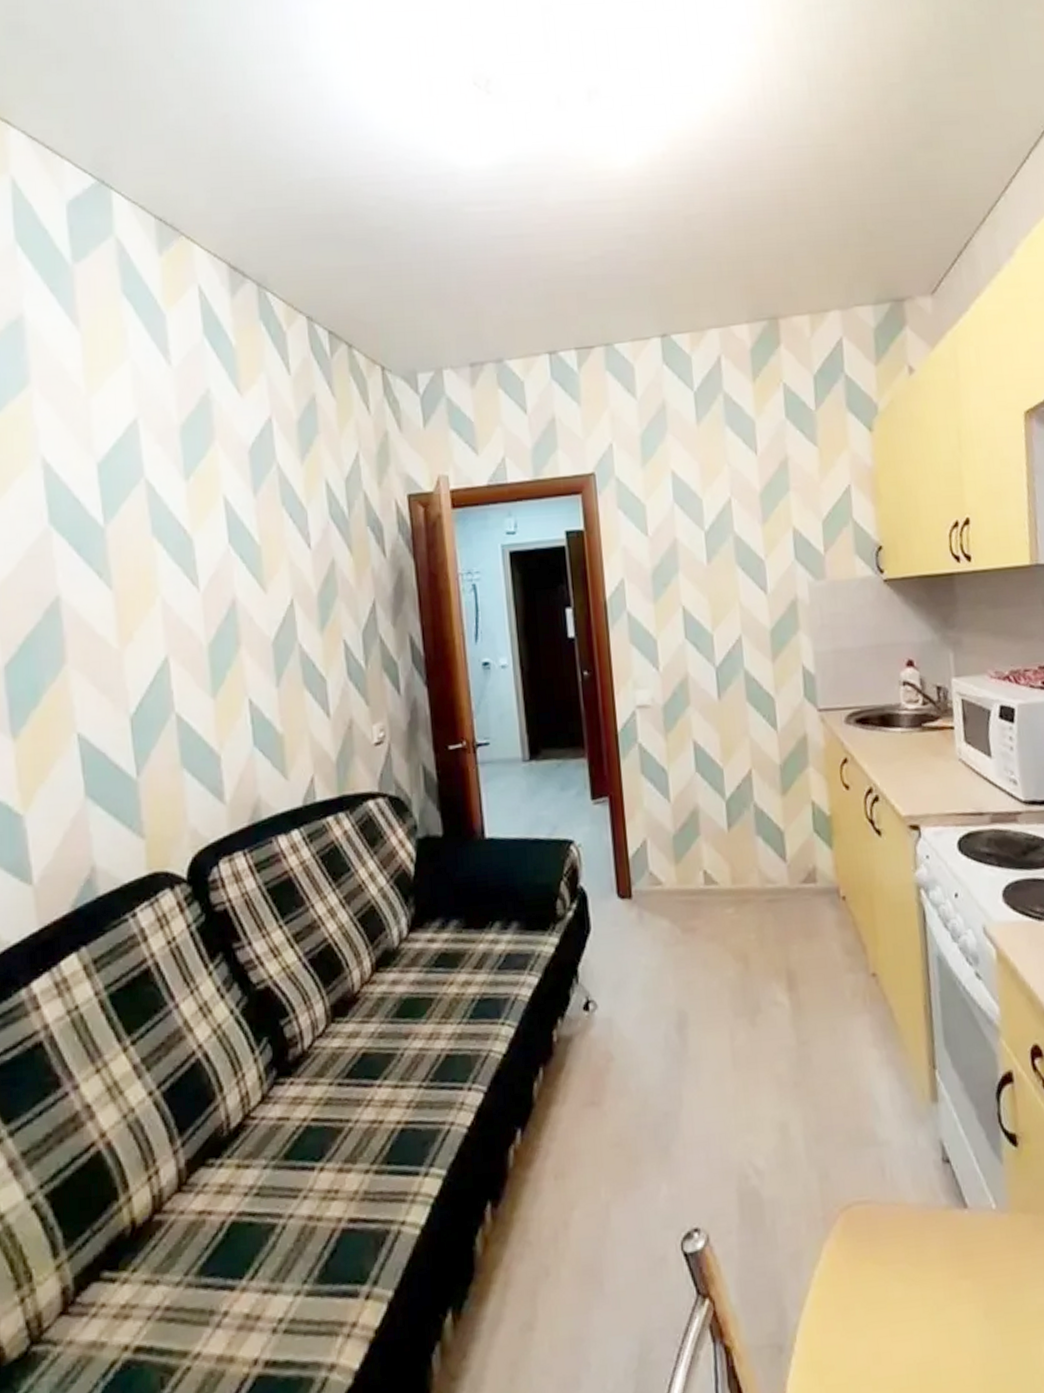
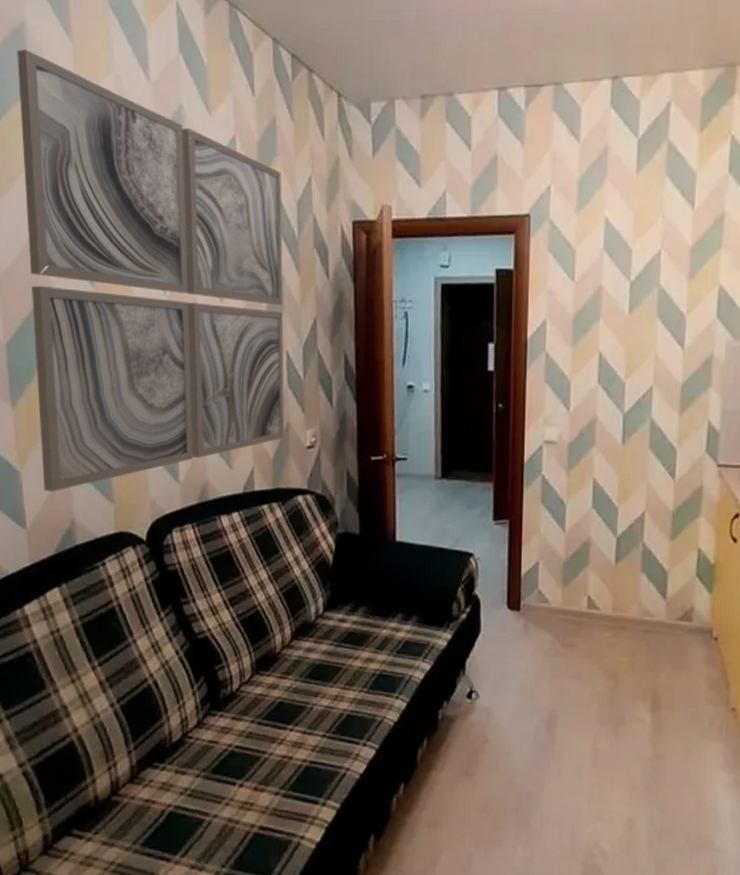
wall art: none [15,341,348,836] -> present [17,49,285,493]

